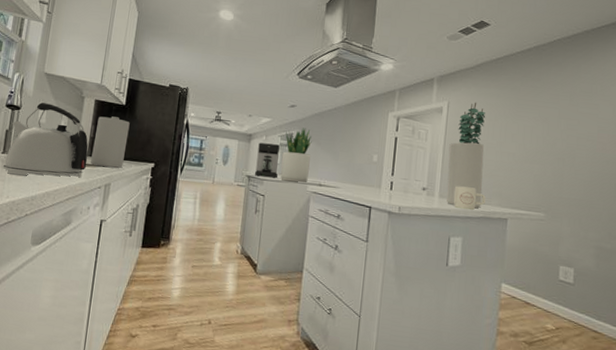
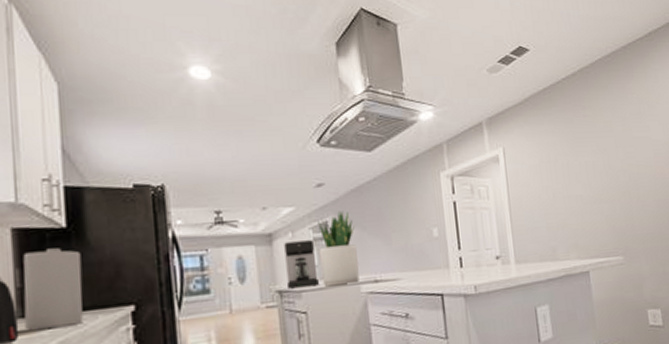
vase: present [446,102,486,209] -> none [514,143,561,269]
mug: present [453,186,486,211] -> none [529,244,564,273]

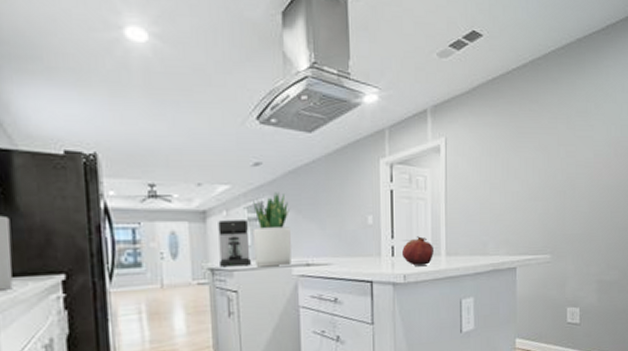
fruit: none [470,245,503,277] -> present [402,236,433,267]

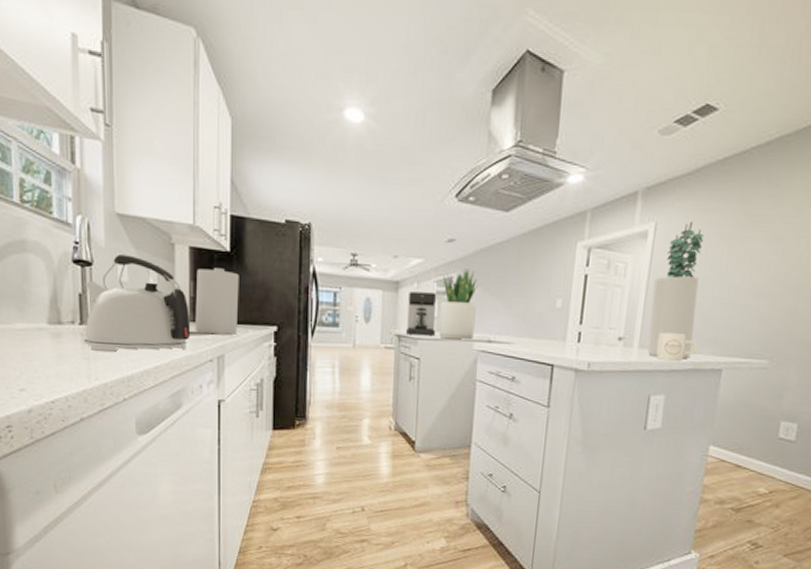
fruit: present [402,236,433,267] -> none [589,324,625,356]
vase: none [451,135,490,262] -> present [648,221,704,360]
mug: none [461,238,493,266] -> present [656,332,697,362]

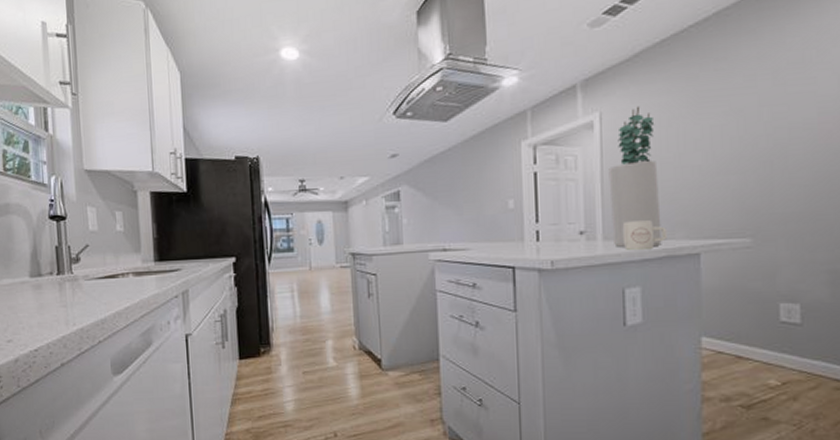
kettle: present [84,254,191,352] -> none [60,206,156,298]
paper towel holder: present [195,268,239,335] -> none [158,208,199,271]
coffee maker: present [405,291,436,337] -> none [358,208,389,254]
planter: present [438,268,478,340] -> none [390,181,429,252]

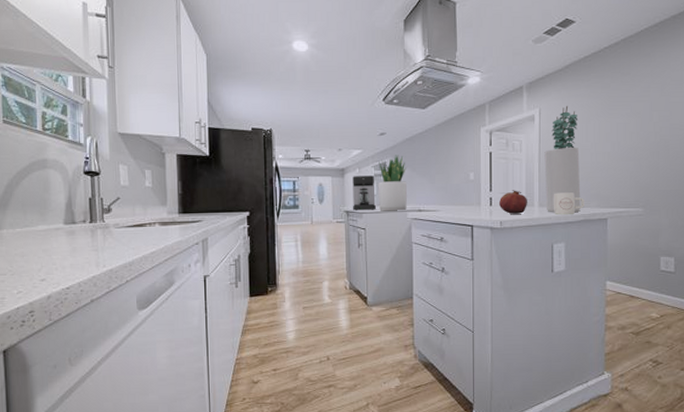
coffee maker: none [358,208,389,254] -> present [352,176,376,212]
planter: none [390,181,429,252] -> present [378,155,408,211]
fruit: none [549,219,587,252] -> present [499,190,527,215]

